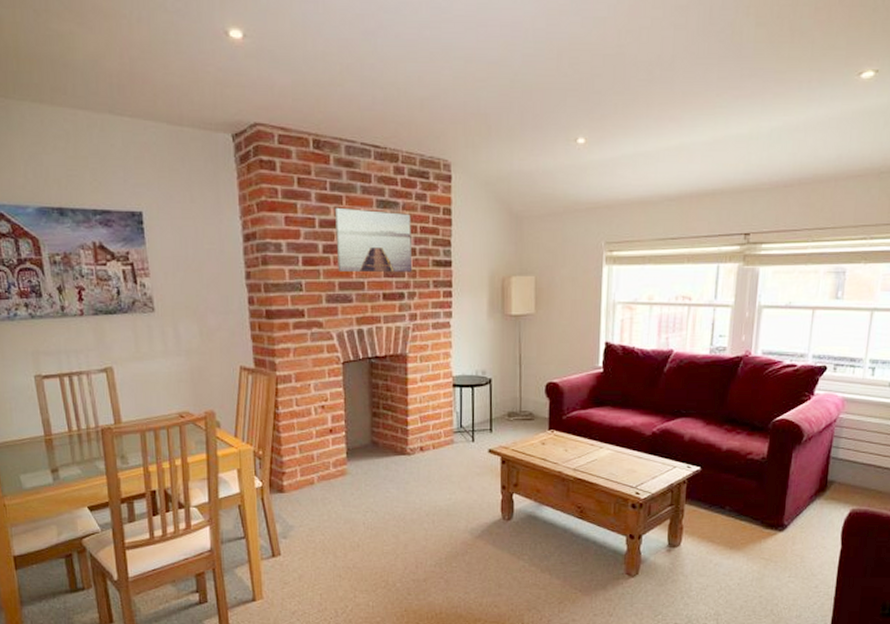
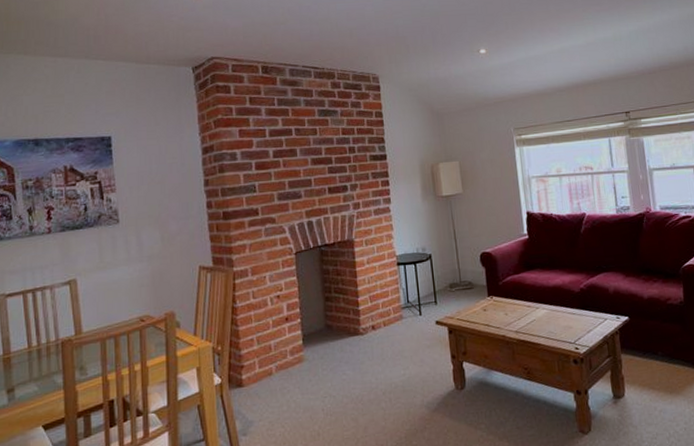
wall art: present [334,208,413,272] -> none [282,118,353,172]

